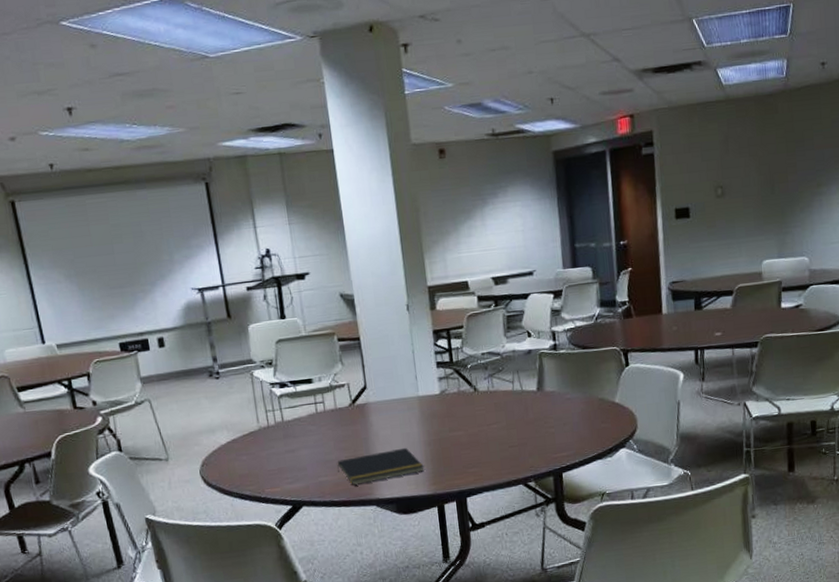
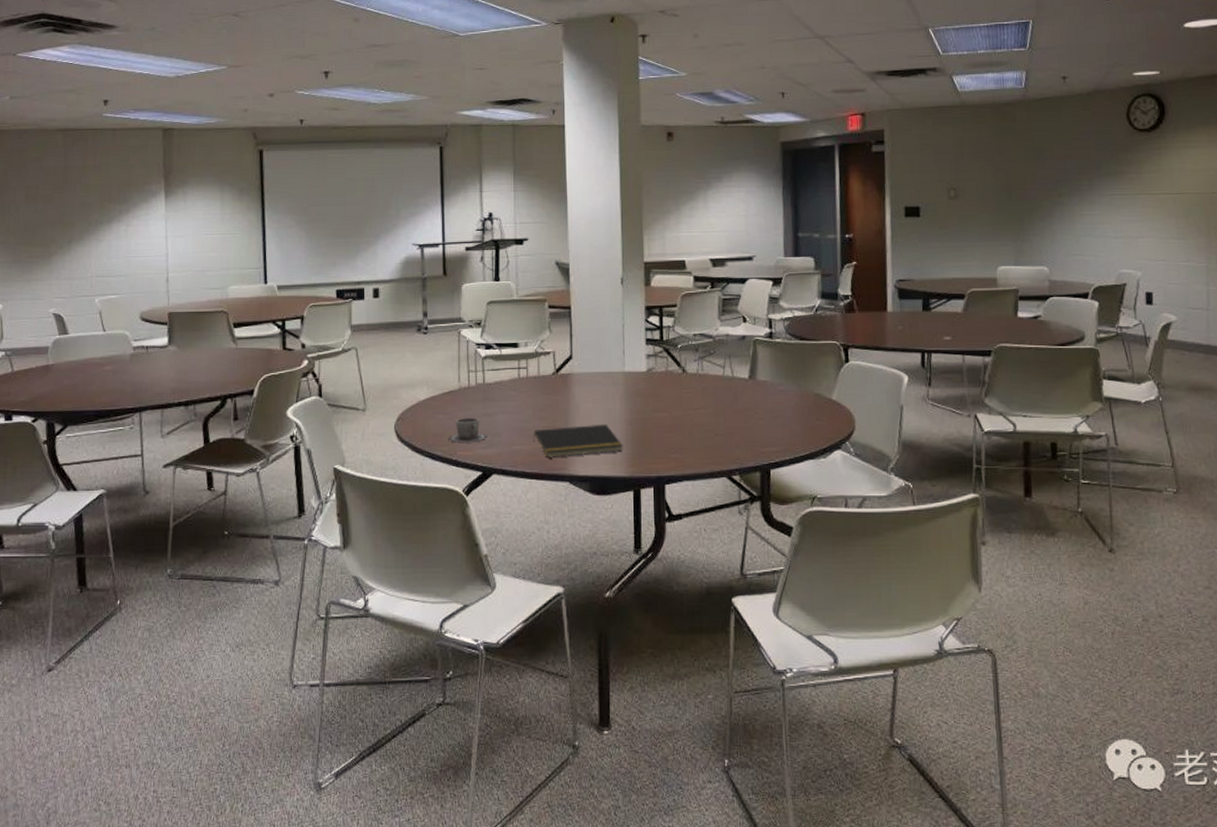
cup: none [254,455,293,482] -> present [447,418,487,443]

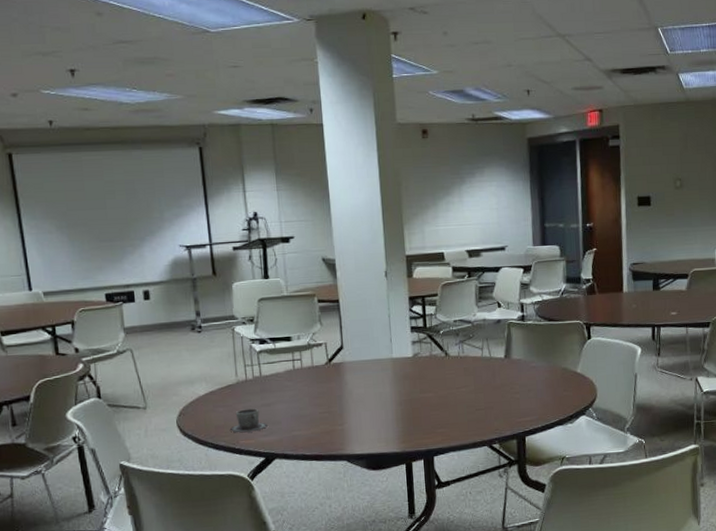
notepad: present [533,423,623,457] -> none [311,406,395,440]

